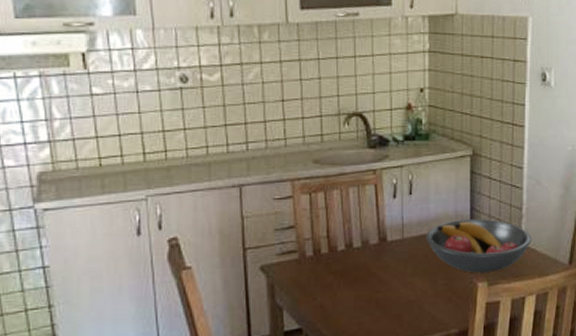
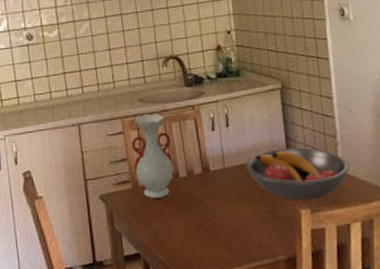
vase: none [301,176,348,271] -> present [131,112,174,199]

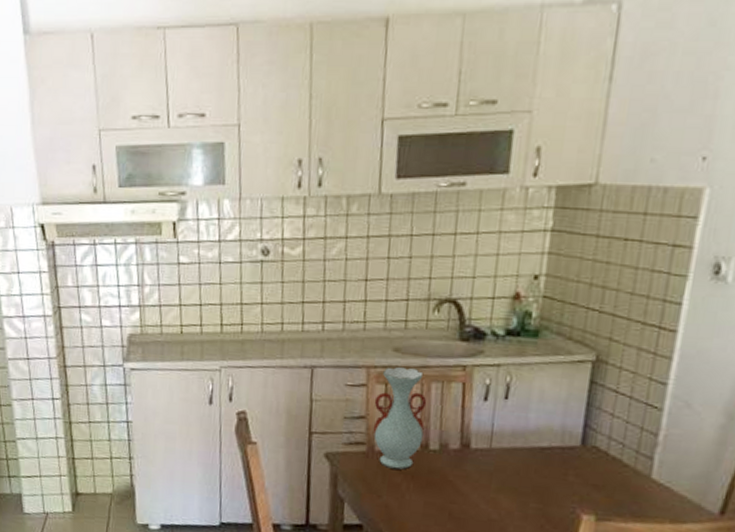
fruit bowl: present [245,147,350,201] -> none [519,436,668,506]

